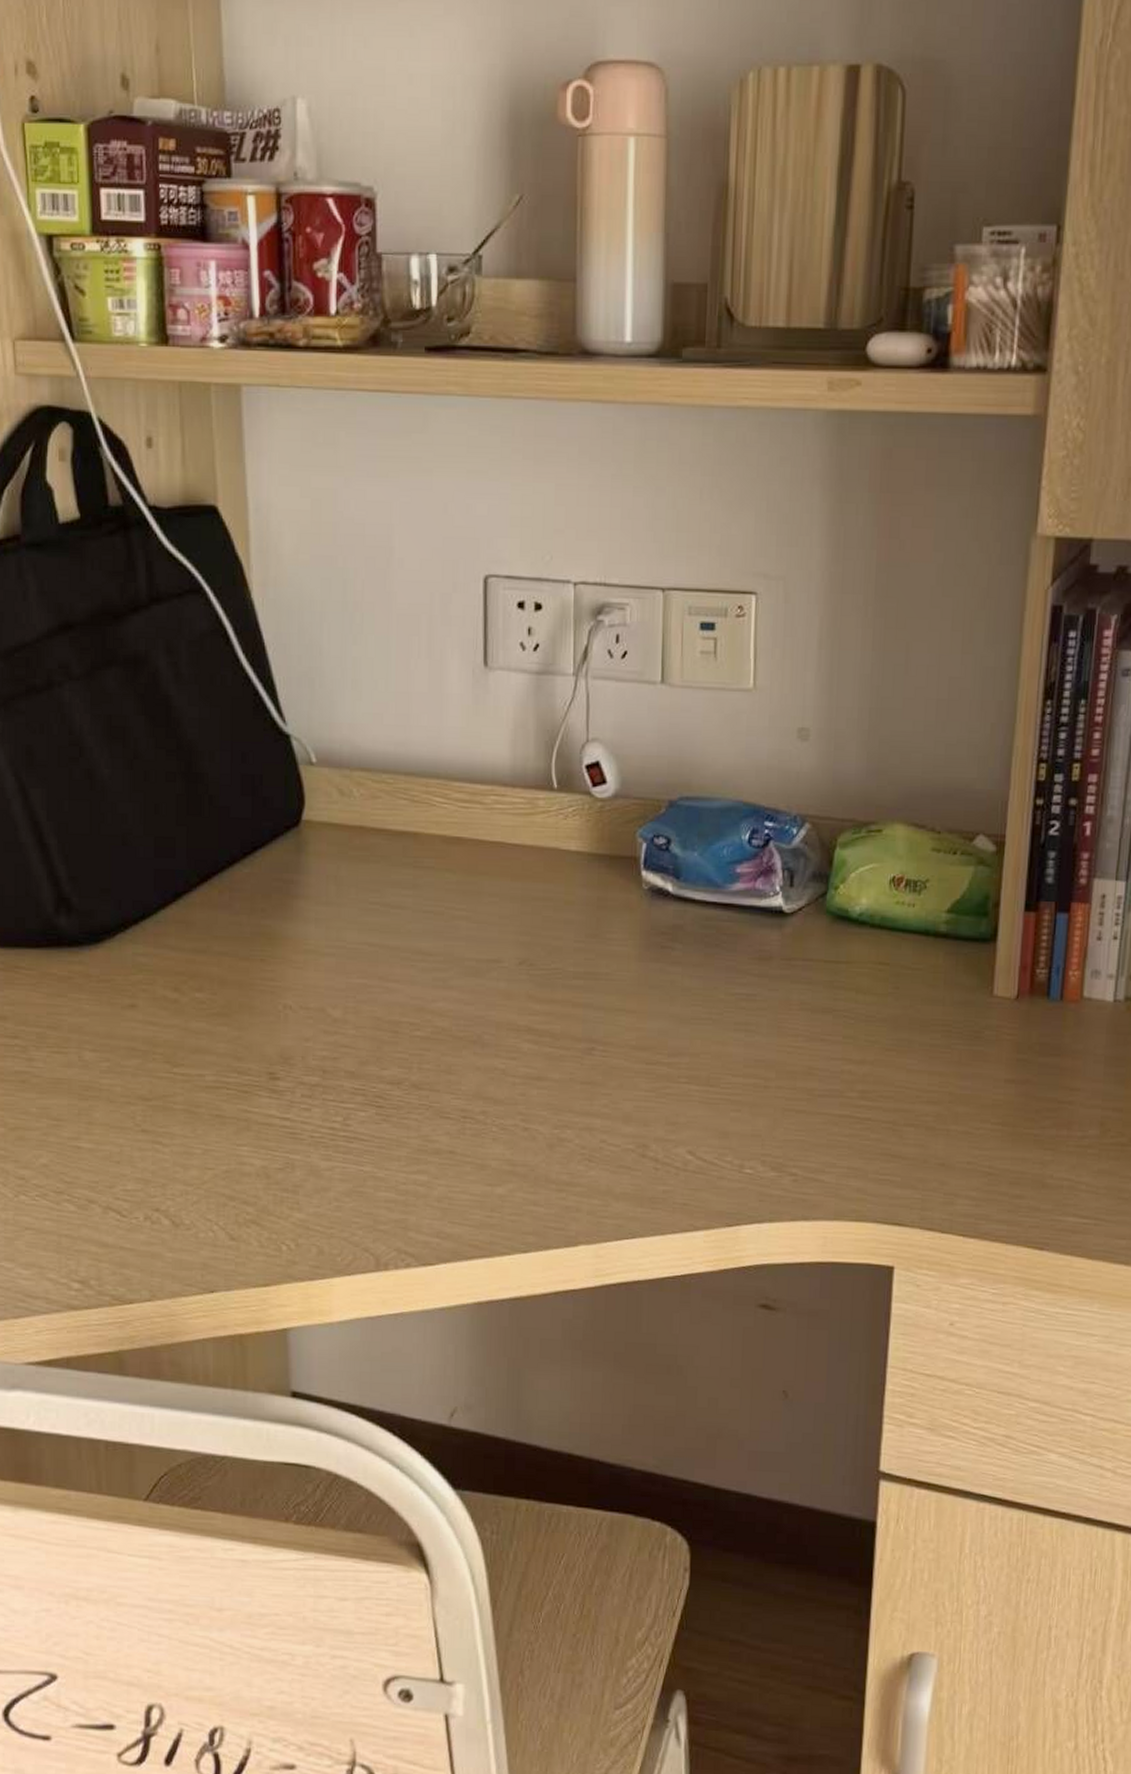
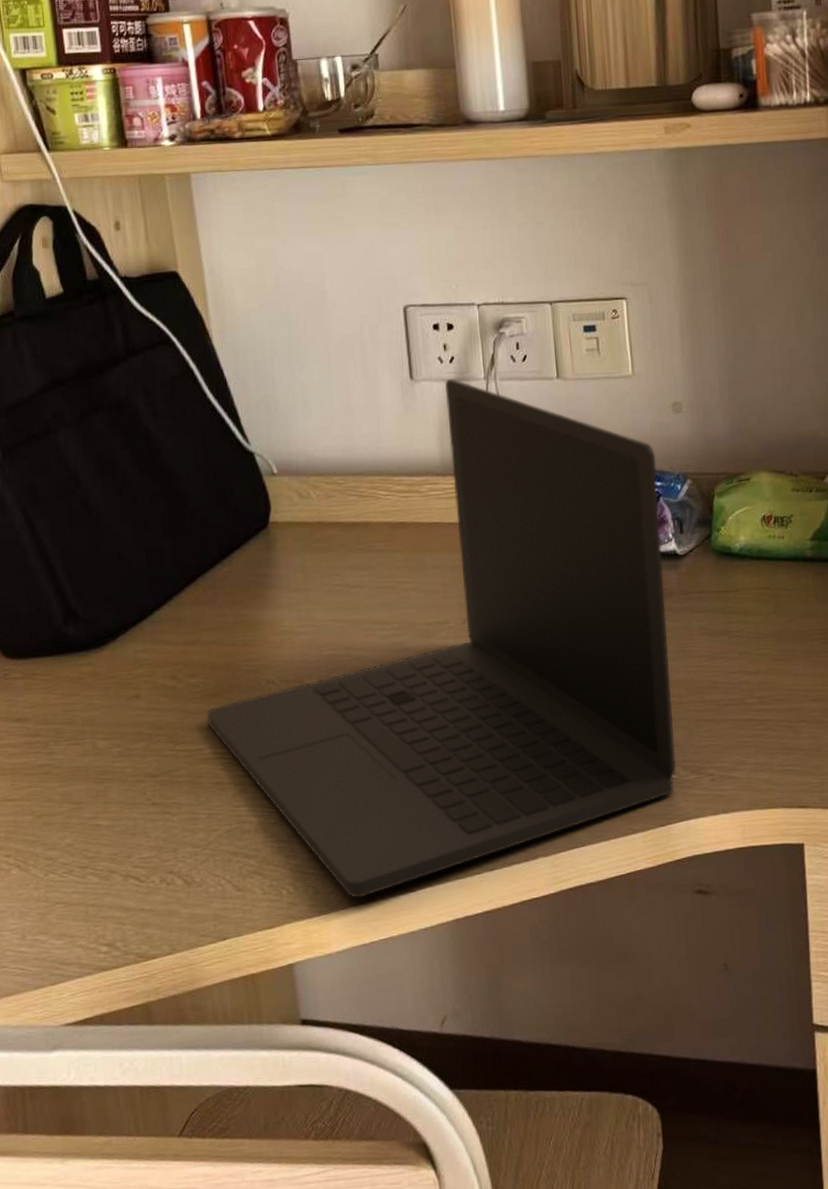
laptop: none [211,671,771,1265] -> present [206,379,677,898]

